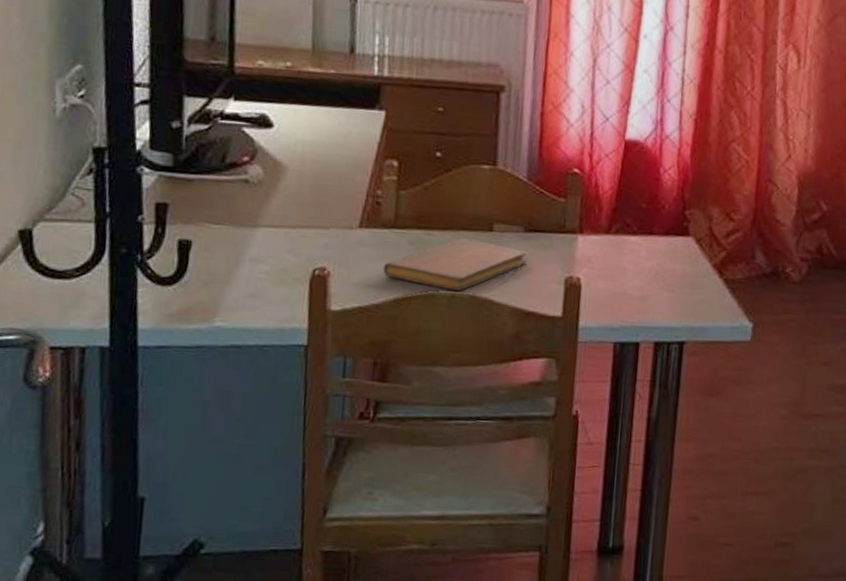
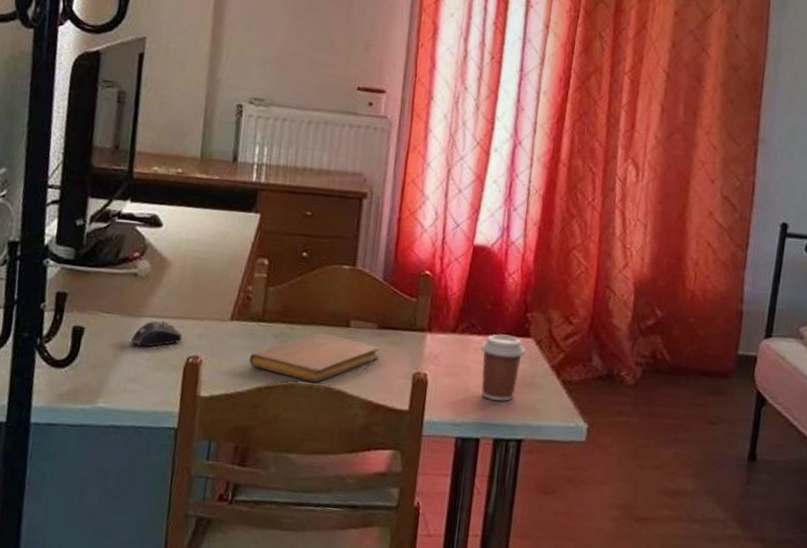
computer mouse: none [246,231,306,260] -> present [130,321,182,347]
coffee cup: none [637,233,685,304] -> present [481,334,525,402]

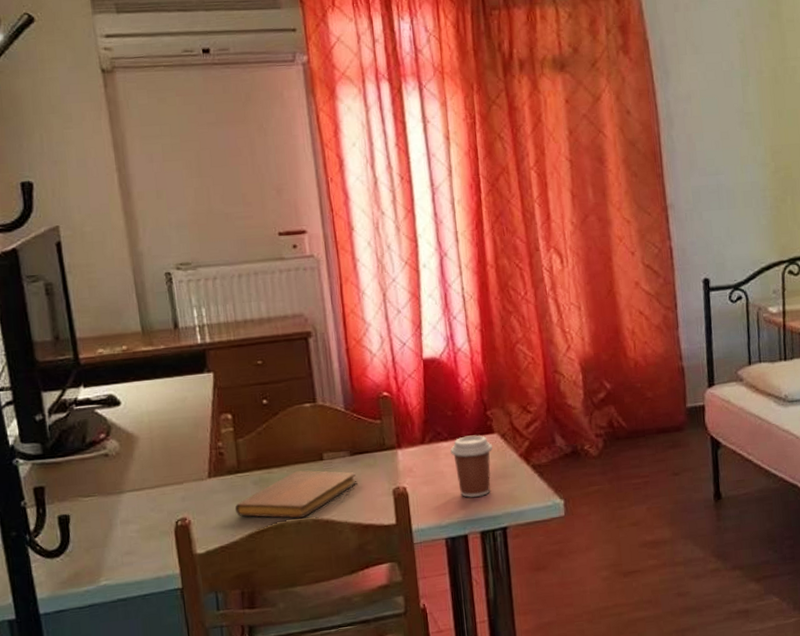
computer mouse: present [130,321,182,347] -> none [117,492,166,521]

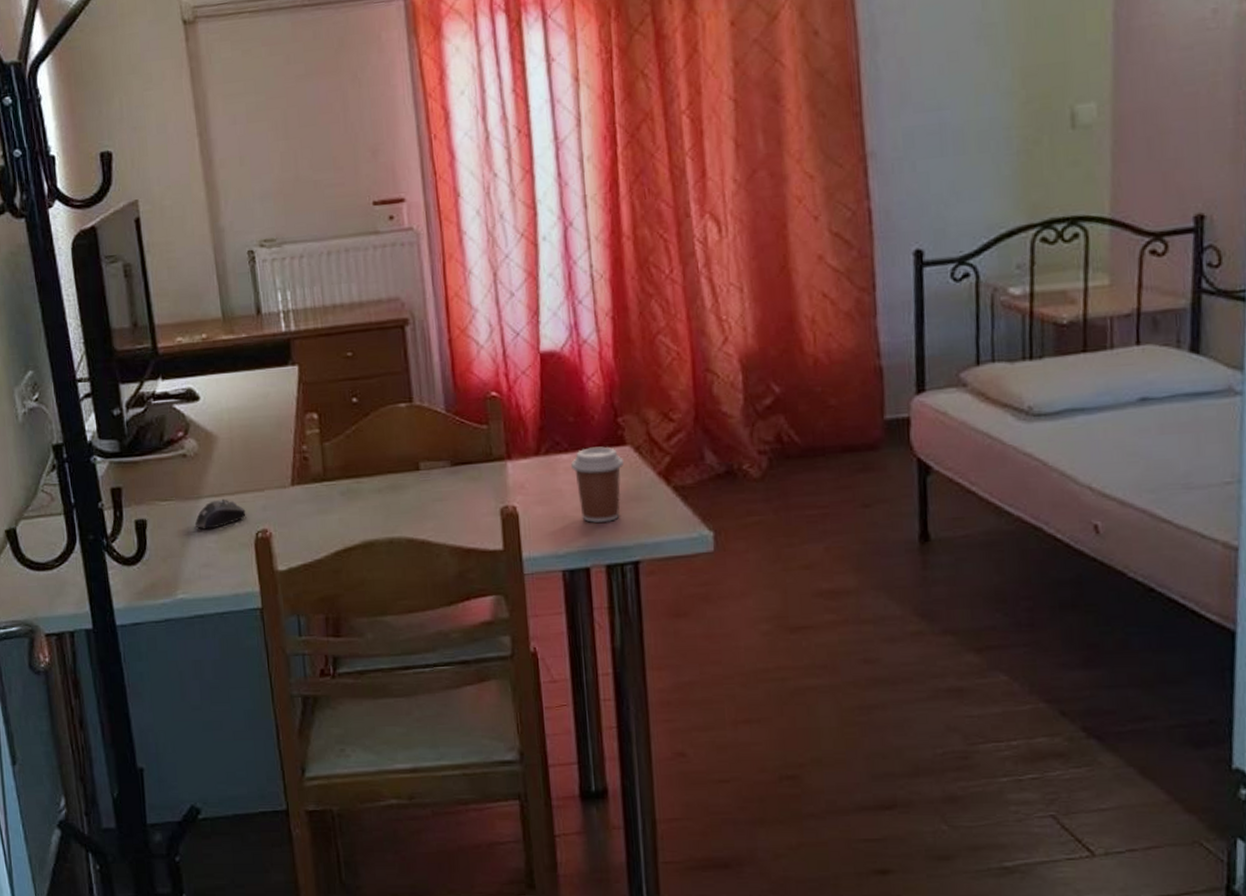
computer mouse: none [117,492,166,521] -> present [194,499,246,530]
notebook: present [235,470,357,518] -> none [319,481,459,536]

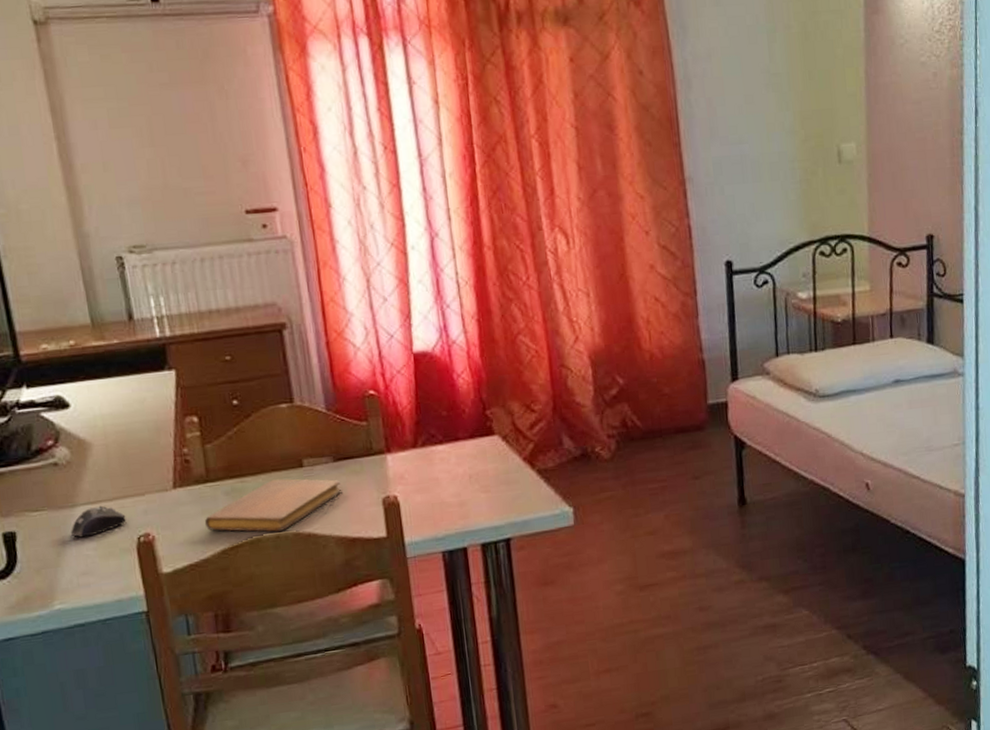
notebook: none [319,481,459,536] -> present [204,479,342,532]
coffee cup: present [571,446,623,523] -> none [446,436,493,507]

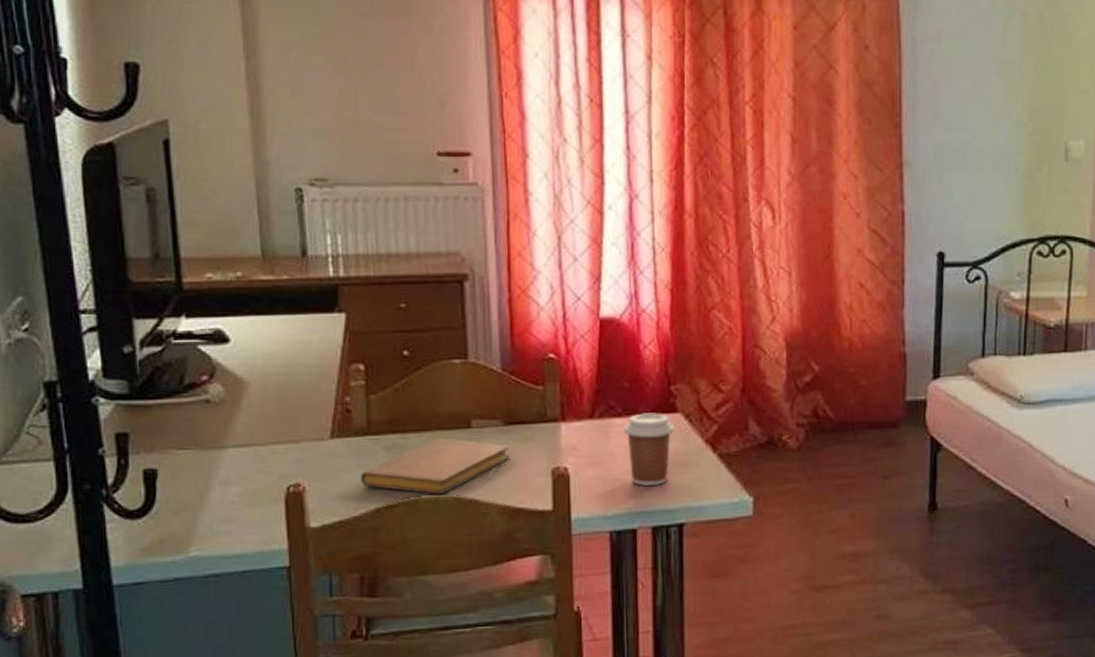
computer mouse: present [70,505,126,538] -> none [215,449,277,482]
coffee cup: none [446,436,493,507] -> present [624,413,674,487]

